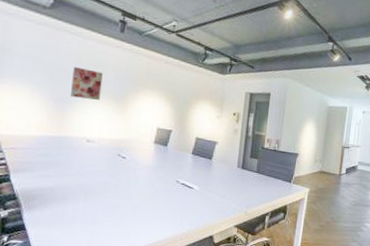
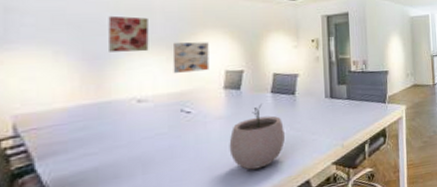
wall art: none [116,96,147,125] -> present [172,42,209,73]
plant pot: none [151,161,198,217] -> present [229,103,285,170]

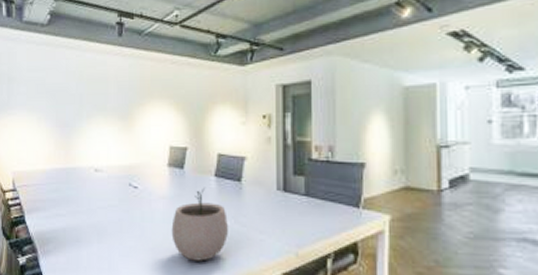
wall art: present [108,15,149,52] -> none [75,85,104,122]
wall art: present [172,42,209,73] -> none [123,112,155,145]

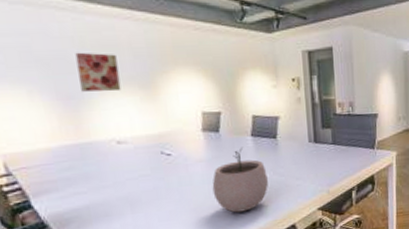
wall art: none [75,85,104,122] -> present [75,52,121,92]

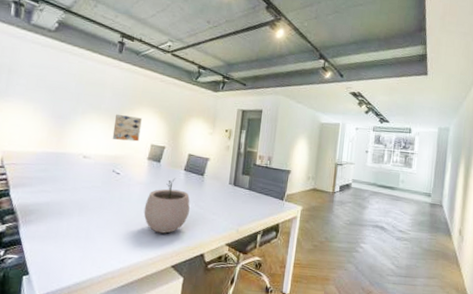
wall art: present [75,52,121,92] -> none [70,85,101,118]
wall art: none [145,81,185,114] -> present [112,113,142,142]

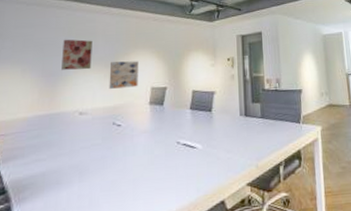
wall art: none [70,85,101,118] -> present [61,39,93,70]
plant pot: present [143,178,190,234] -> none [152,119,201,185]

